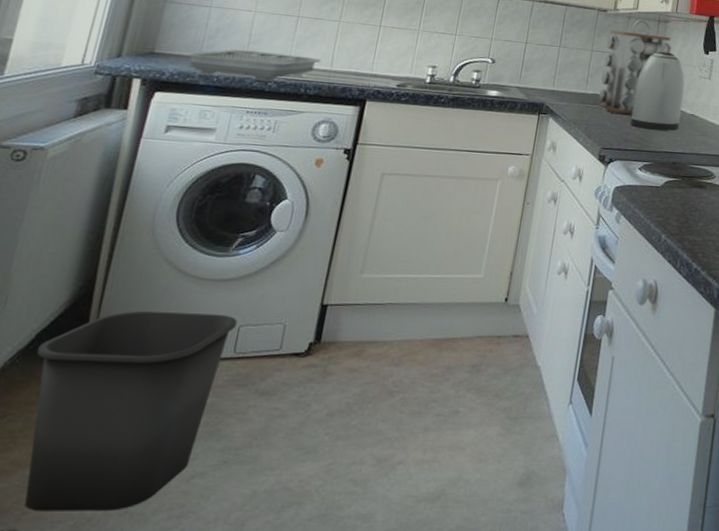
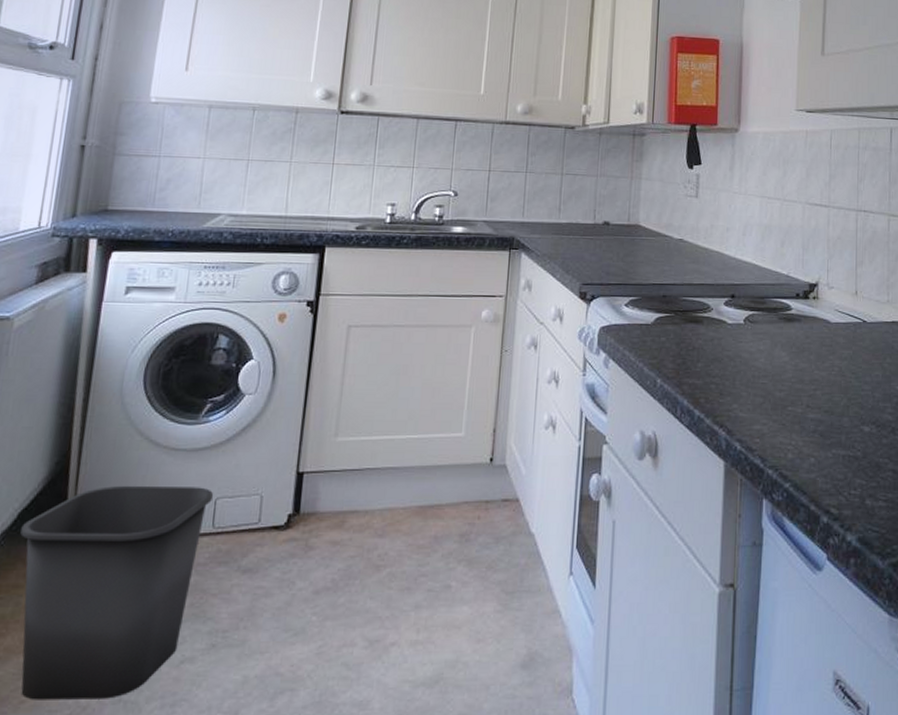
dish rack: present [185,49,321,83] -> none [138,200,276,234]
spice rack: present [598,19,672,116] -> none [573,135,651,245]
kettle: present [630,51,685,131] -> none [611,169,669,260]

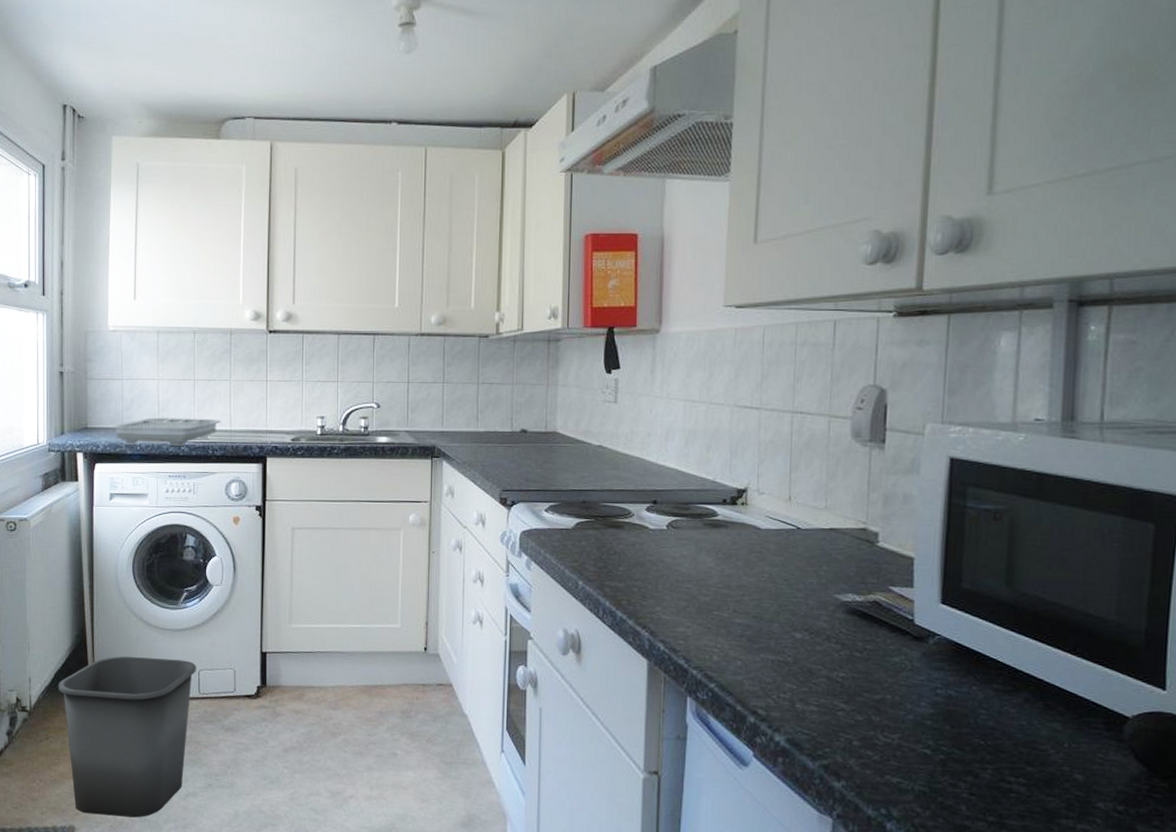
dish rack: none [138,200,276,234] -> present [111,417,221,447]

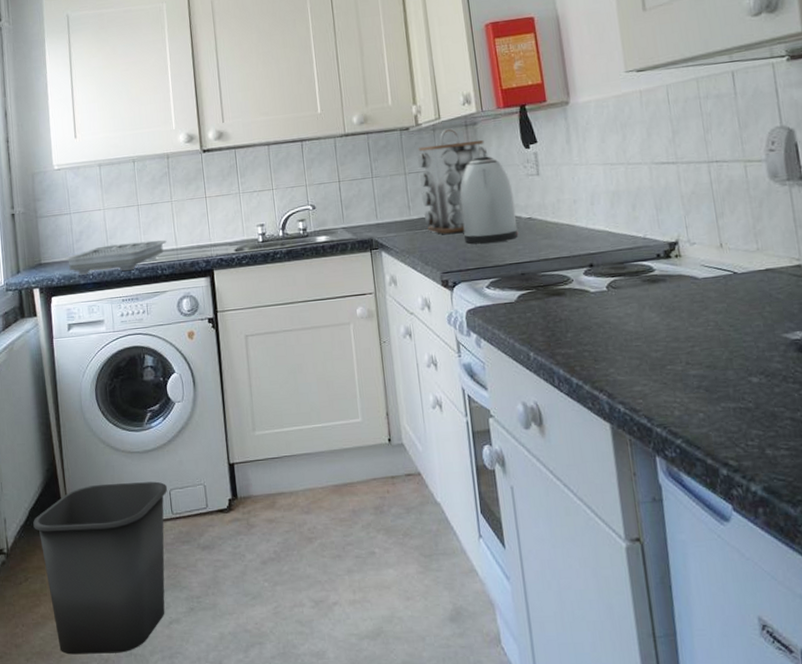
spice rack: none [491,342,567,453] -> present [418,128,489,234]
kettle: none [529,376,587,466] -> present [459,156,519,244]

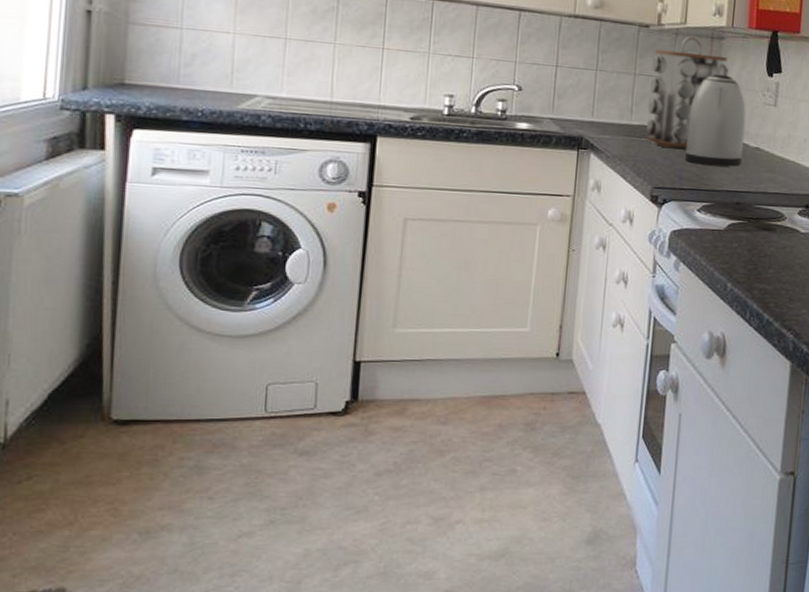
waste bin: present [33,481,168,655] -> none [53,369,265,571]
dish rack: present [63,240,167,275] -> none [160,78,319,117]

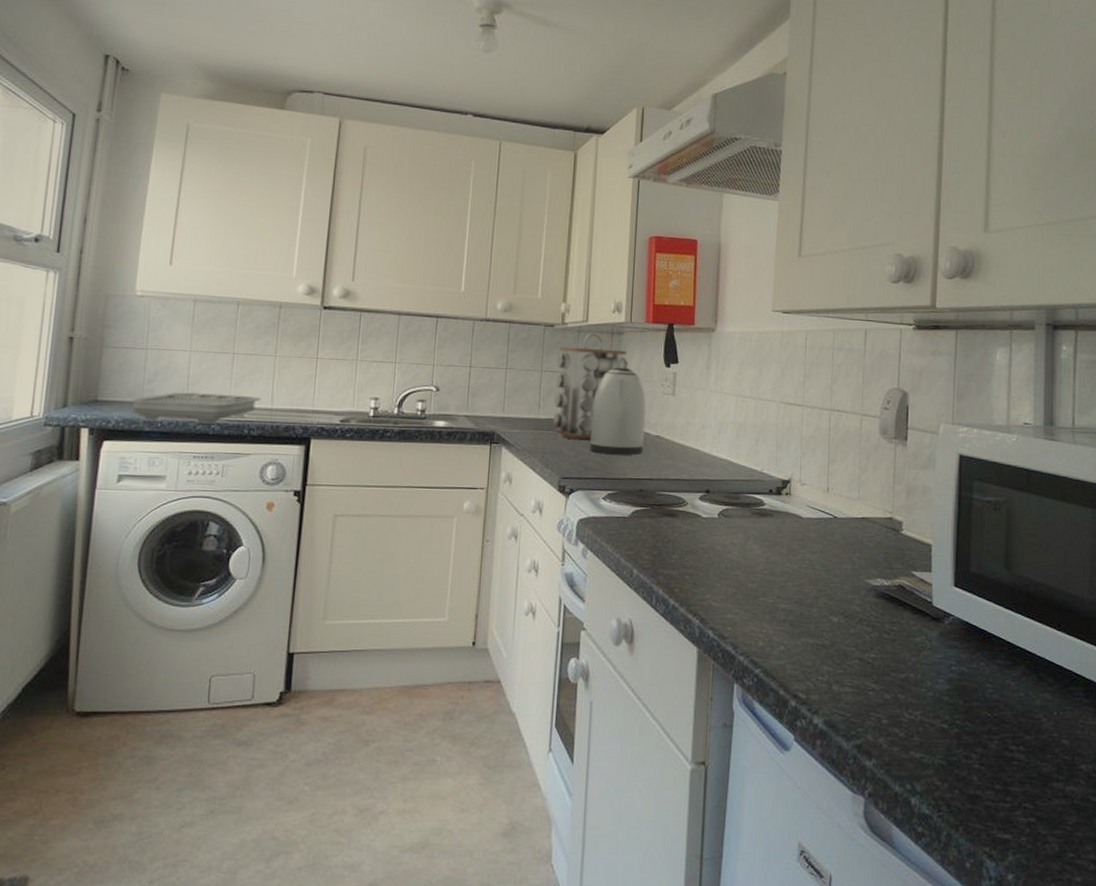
dish rack: none [160,78,319,117] -> present [127,392,261,425]

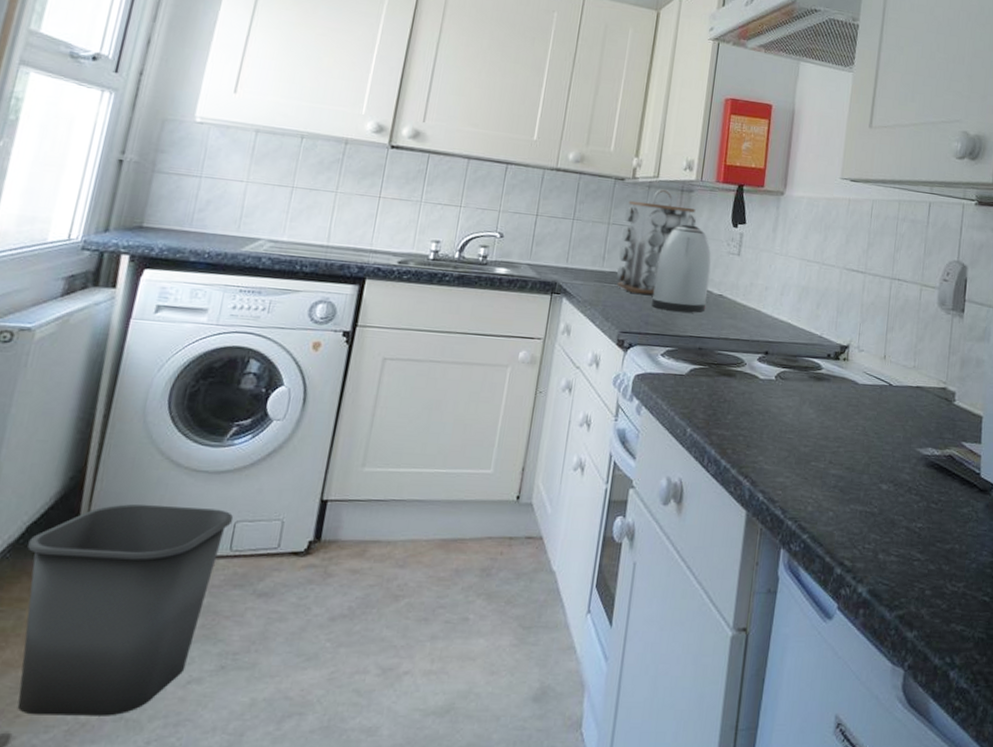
waste bin: none [25,662,209,859] -> present [17,504,234,716]
dish rack: present [127,392,261,425] -> none [175,222,318,259]

